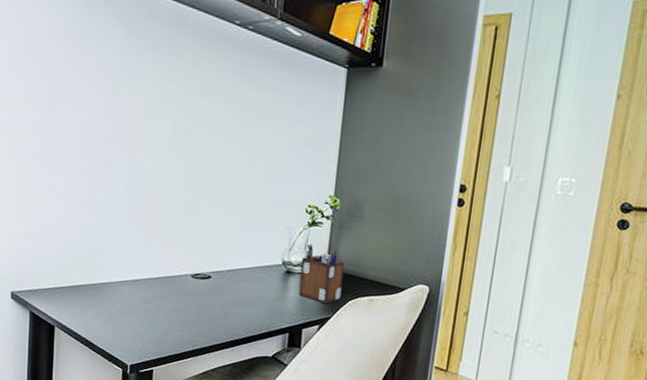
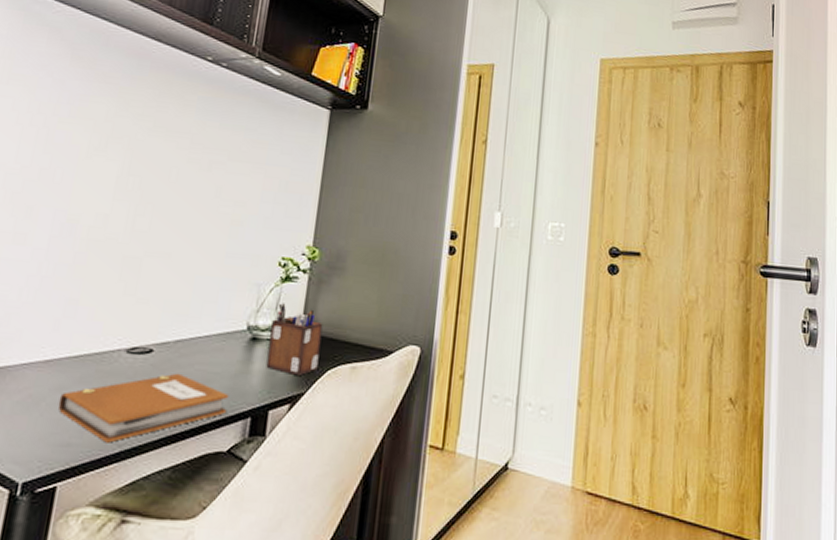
notebook: none [147,295,271,343] -> present [58,373,229,443]

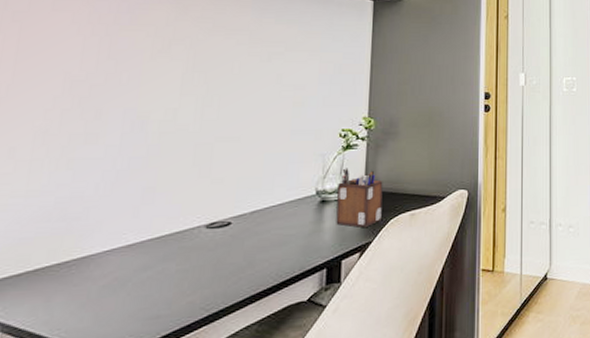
notebook: present [58,373,229,443] -> none [144,239,305,310]

